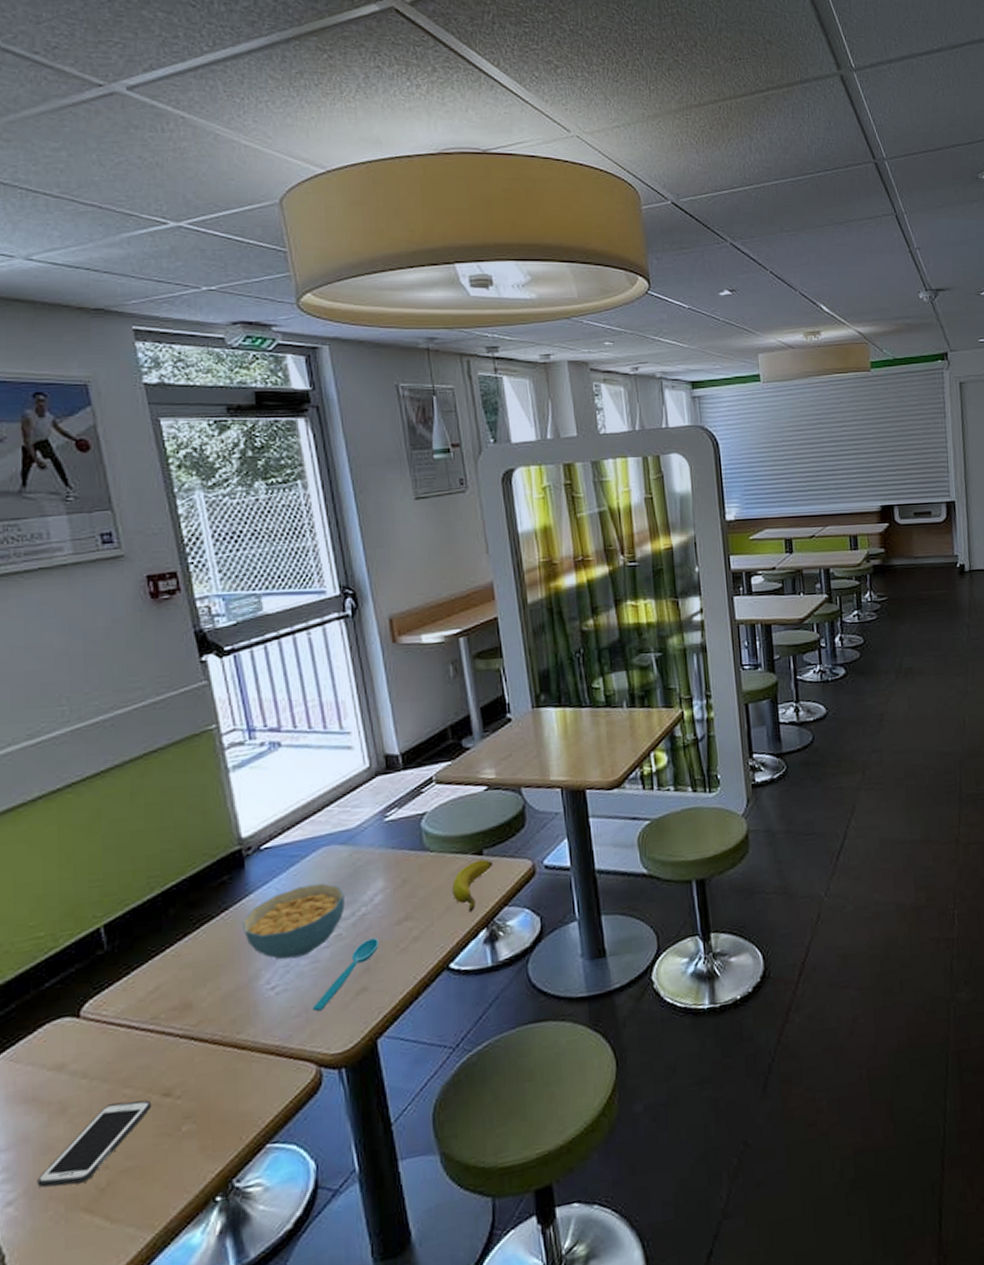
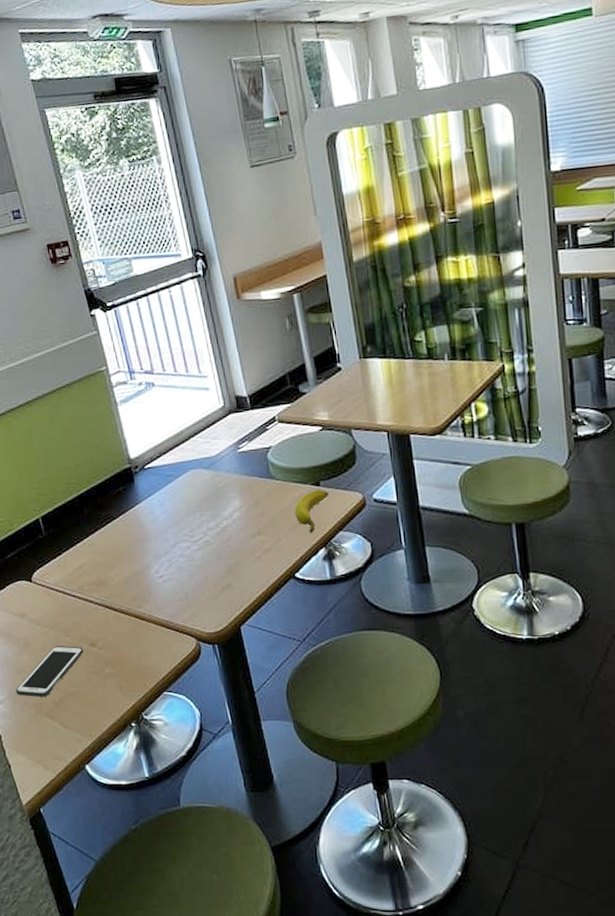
cereal bowl: present [241,883,345,960] -> none [135,499,211,556]
spoon: present [312,937,380,1012] -> none [190,546,239,599]

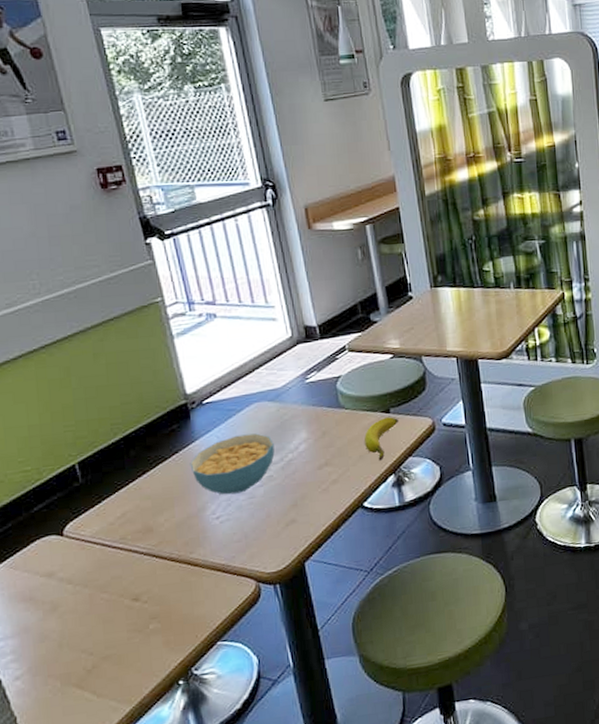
cell phone: present [15,646,84,697] -> none [37,603,125,668]
cereal bowl: none [135,499,211,556] -> present [190,433,275,495]

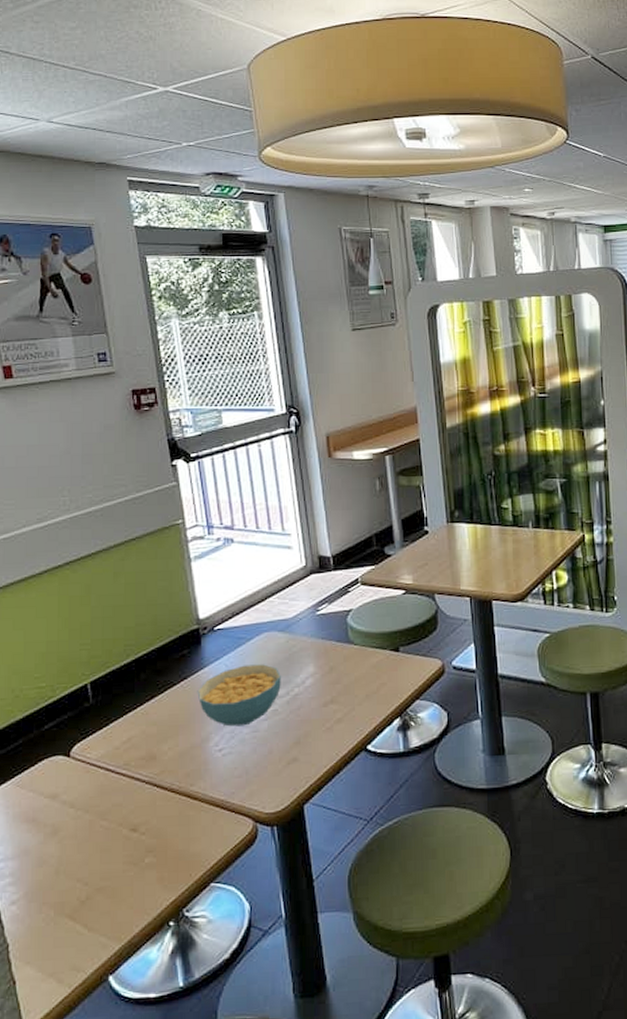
banana: present [364,417,398,461] -> none [372,656,407,702]

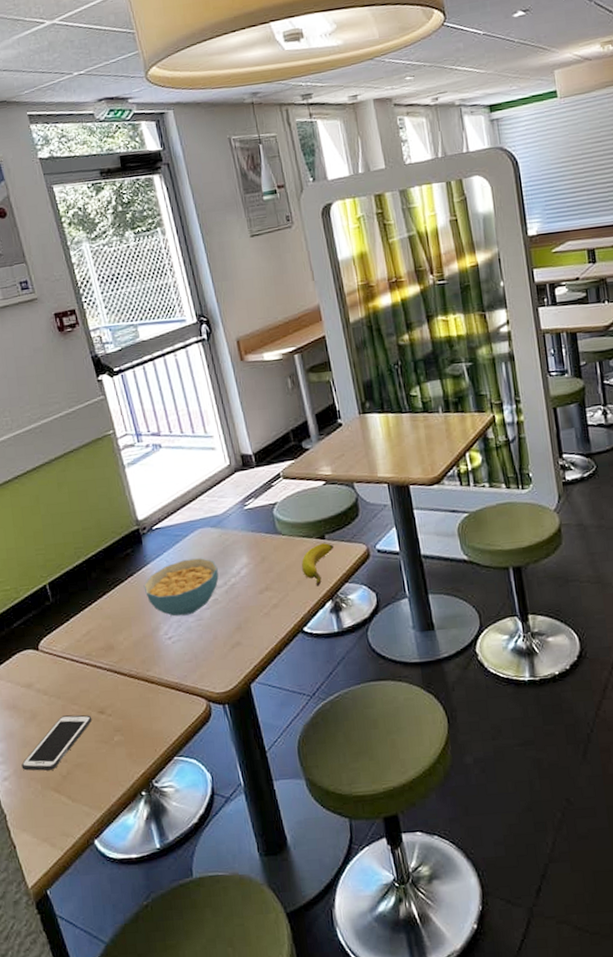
cell phone: none [34,831,123,895] -> present [21,714,92,771]
banana: none [372,656,407,702] -> present [302,543,333,587]

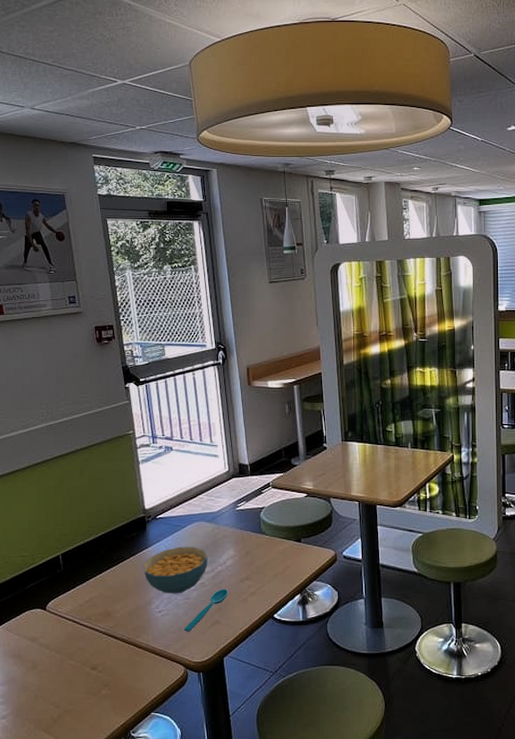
cell phone: present [21,714,92,771] -> none [19,668,85,713]
spoon: none [200,602,247,659] -> present [183,588,229,632]
banana: present [302,543,333,587] -> none [279,546,307,581]

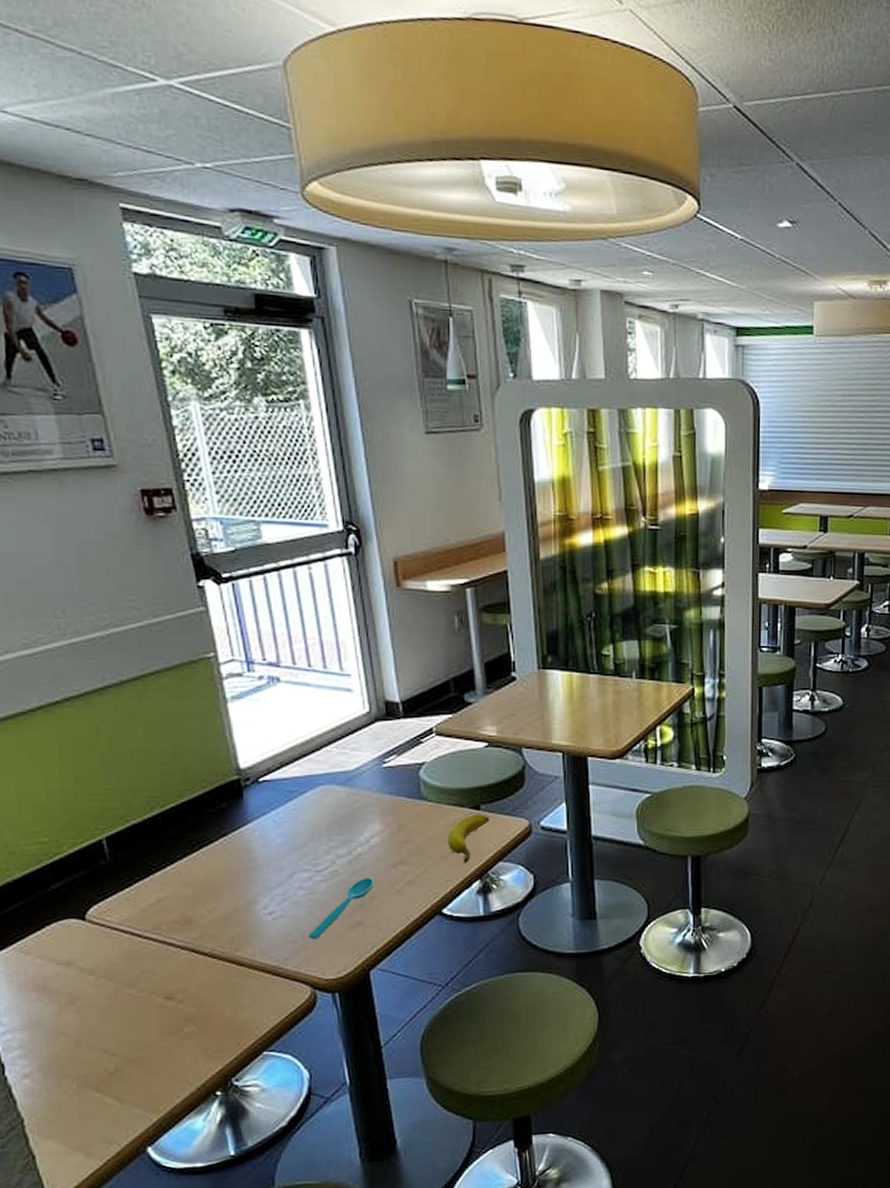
cereal bowl: present [143,547,208,594] -> none [240,821,341,888]
banana: none [279,546,307,581] -> present [448,814,489,863]

